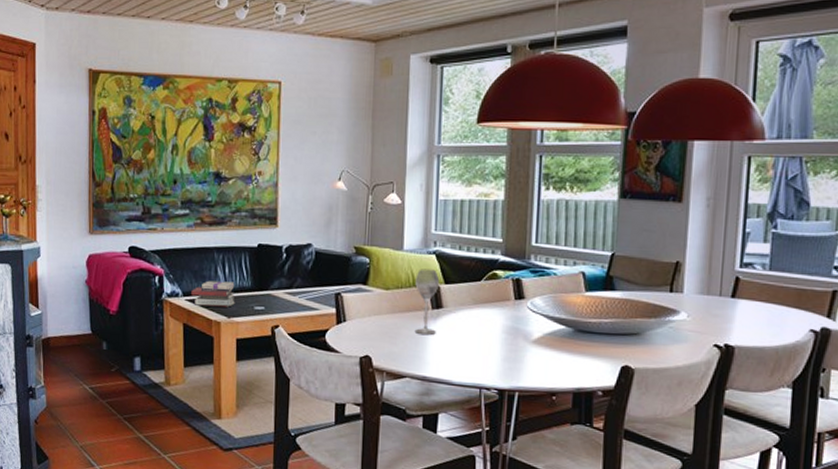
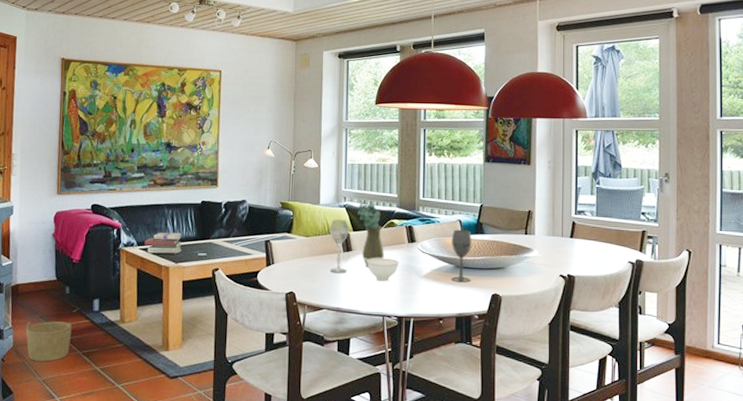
basket: none [59,380,111,426] -> present [25,321,72,362]
vase: none [451,246,484,328] -> present [358,201,384,267]
bowl: none [461,317,502,347] -> present [367,258,399,282]
wine glass: none [569,284,599,351] -> present [451,229,472,283]

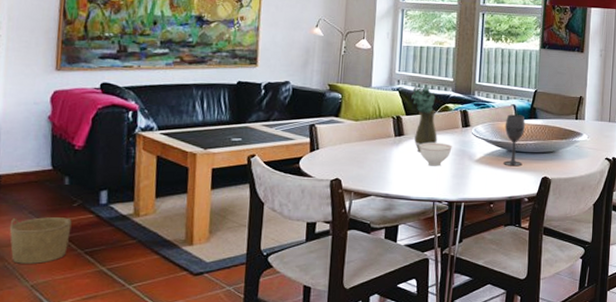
books: present [144,232,182,254] -> none [167,115,213,140]
wineglass: present [330,219,349,274] -> none [379,103,402,159]

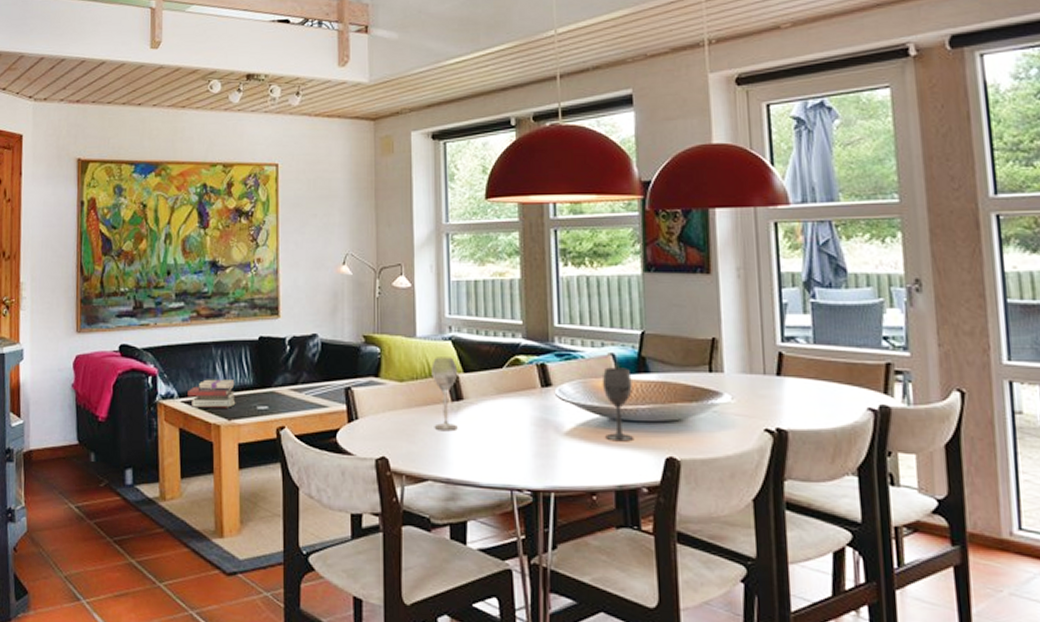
basket: present [9,217,72,264] -> none [42,498,100,552]
books: none [167,115,213,140] -> present [187,379,236,408]
wineglass: none [379,103,402,159] -> present [431,357,458,432]
vase: present [411,84,438,152] -> none [469,330,509,421]
bowl: present [419,142,452,167] -> none [484,409,530,442]

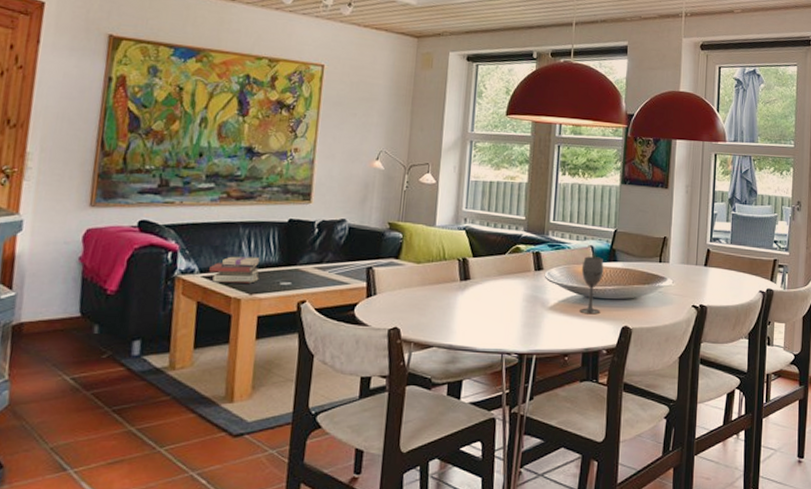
wineglass: present [431,357,458,432] -> none [443,243,469,306]

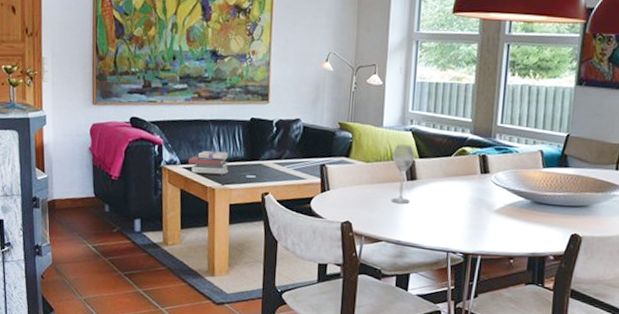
wineglass: none [443,243,469,306] -> present [391,144,415,204]
wine glass: present [580,256,604,315] -> none [526,161,554,220]

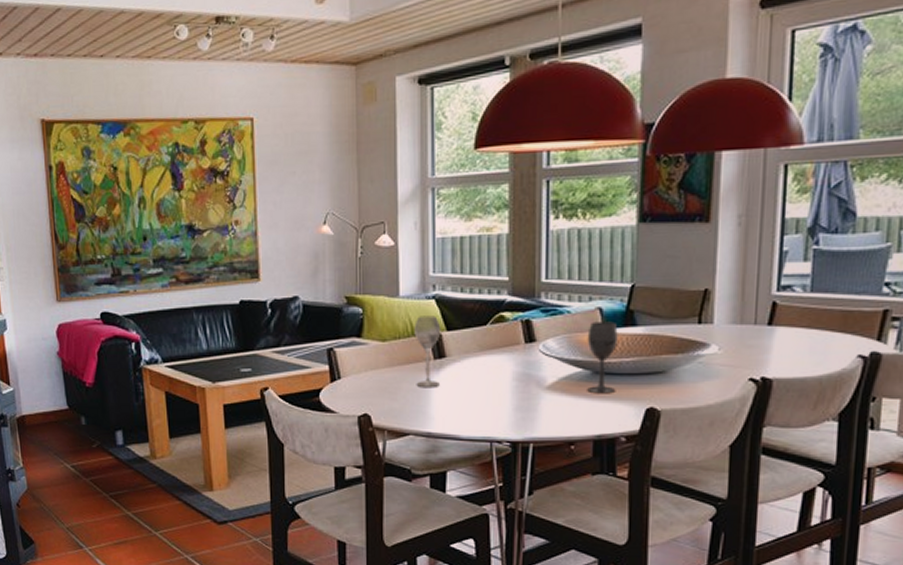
books: present [188,150,229,175] -> none [171,344,220,371]
wine glass: none [526,161,554,220] -> present [587,321,618,394]

